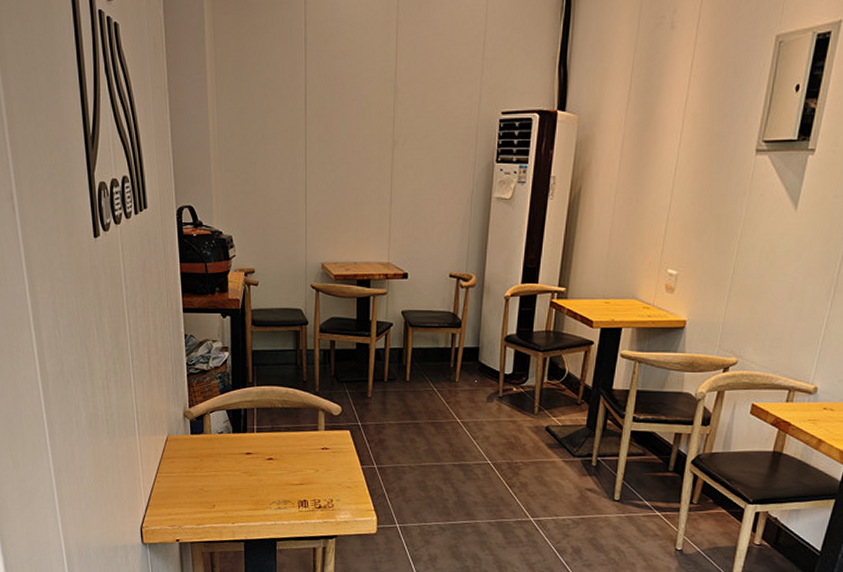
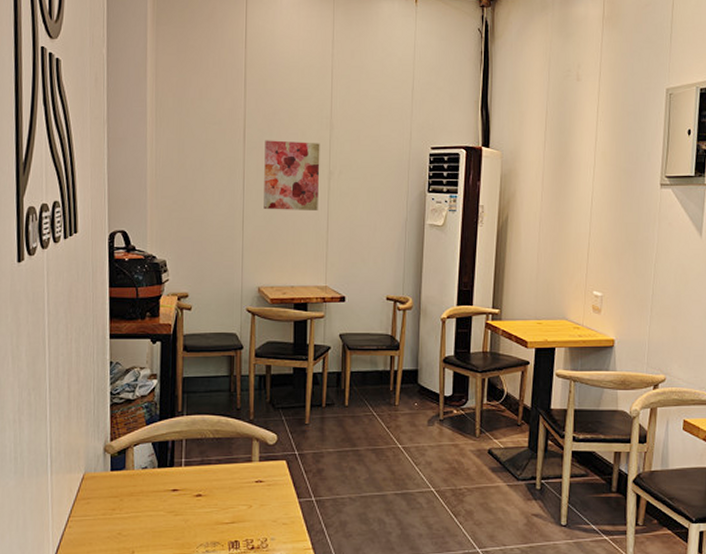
wall art: none [326,107,384,183] -> present [264,140,320,210]

